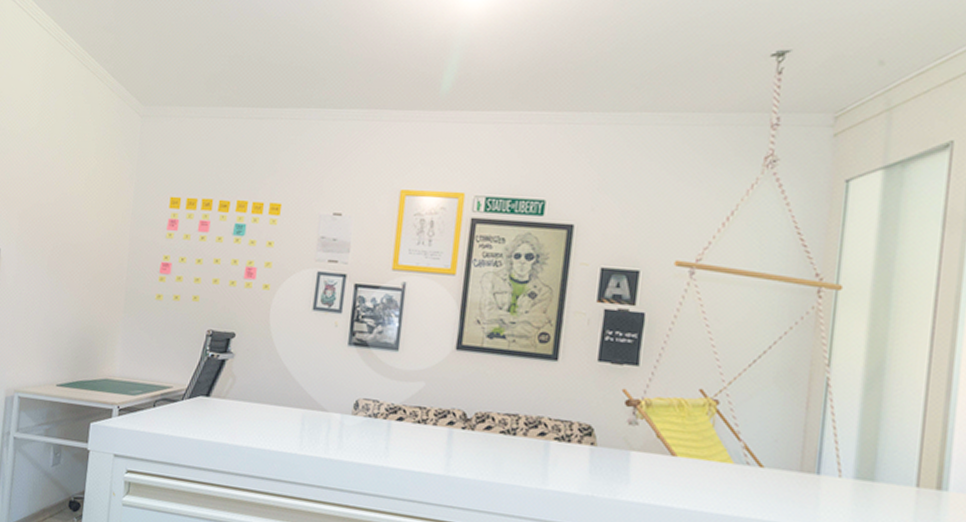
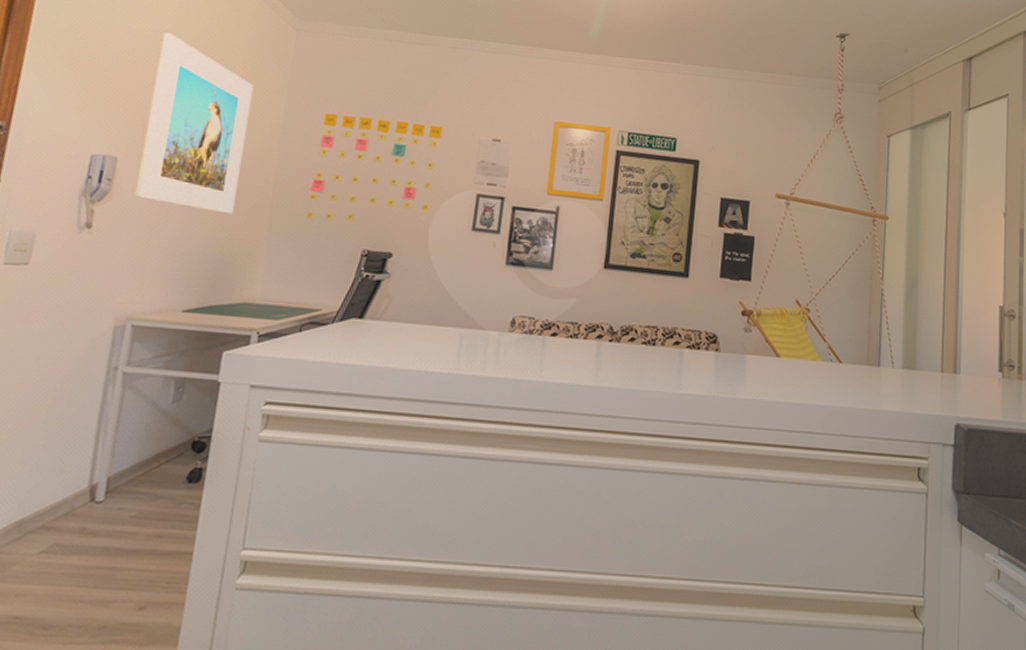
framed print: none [15,131,106,297] -> present [134,32,253,215]

